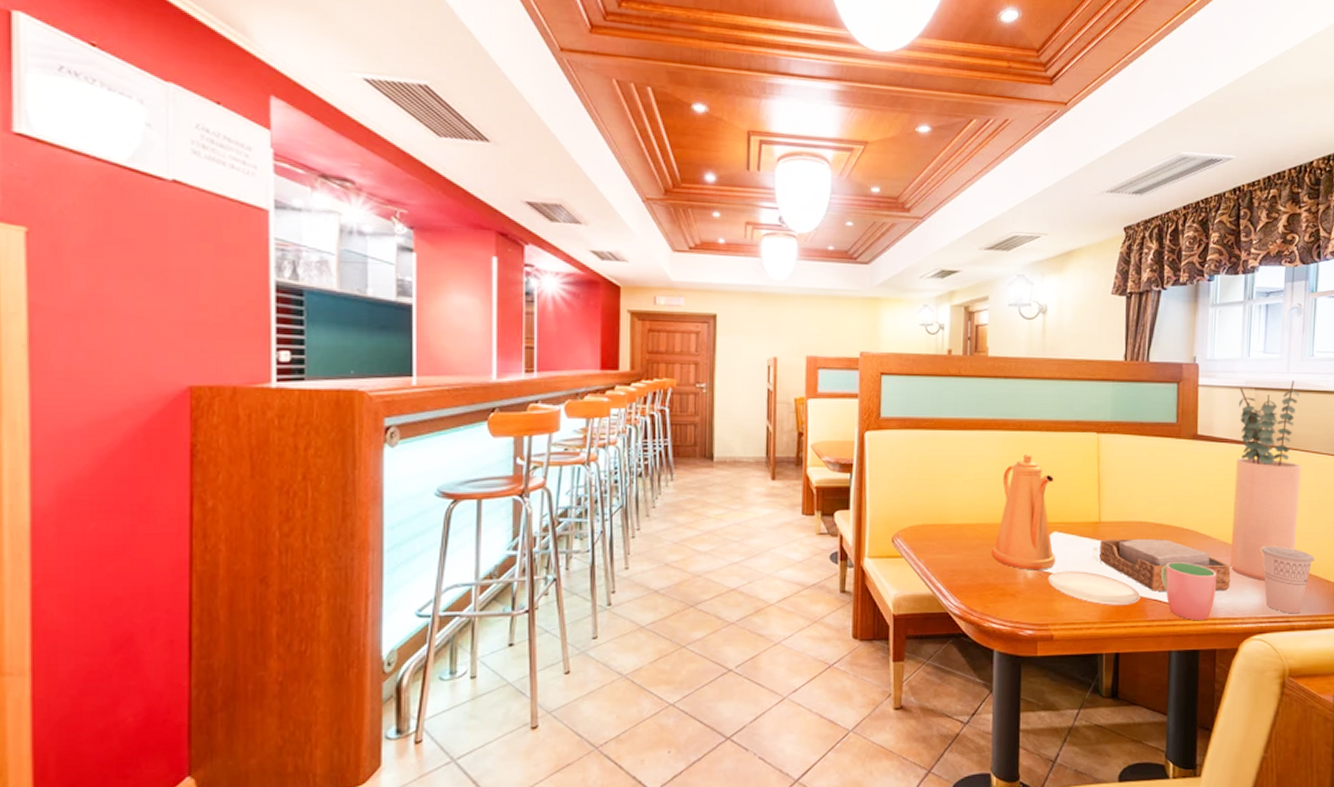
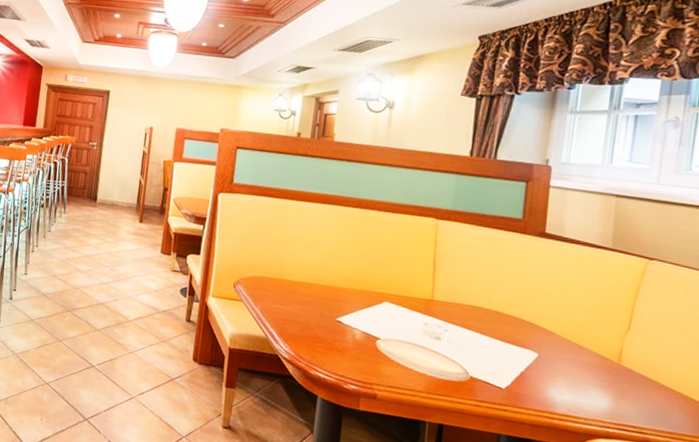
coffee pot: present [992,453,1056,571] -> none [323,228,390,334]
napkin holder: present [1099,538,1231,591] -> none [429,316,575,388]
cup: present [1160,561,1217,621] -> none [493,349,559,413]
vase: present [1230,380,1301,581] -> none [574,192,671,387]
cup: present [1261,546,1315,614] -> none [612,352,680,428]

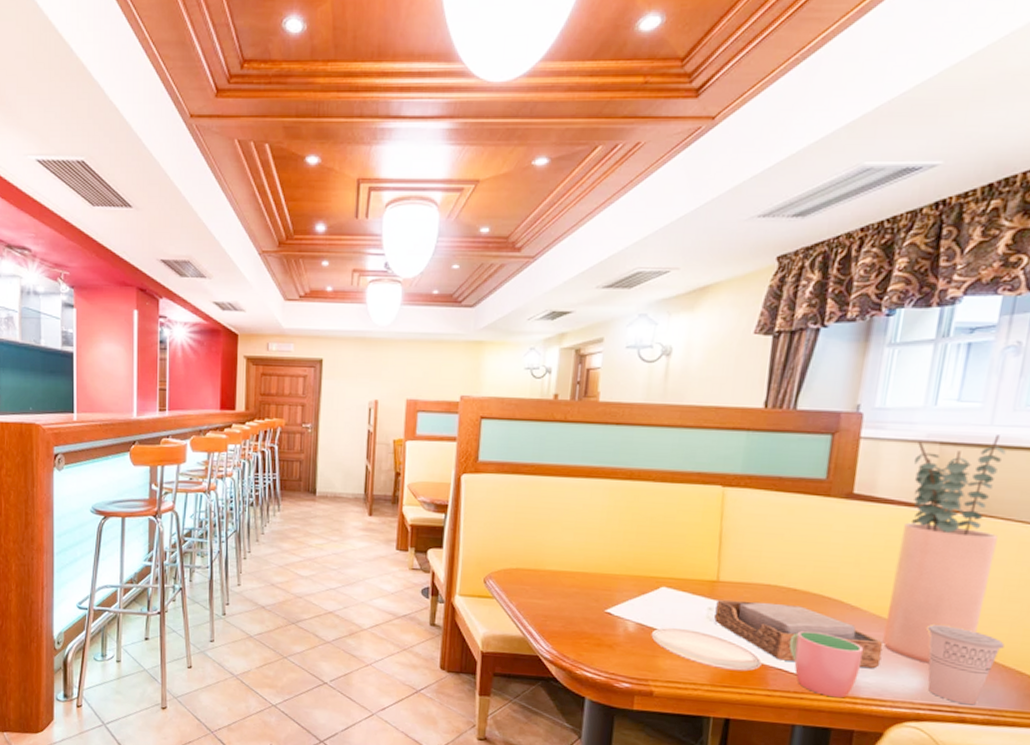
napkin holder: none [429,316,575,388] -> present [714,599,883,669]
cup: none [493,349,559,413] -> present [789,630,864,698]
vase: none [574,192,671,387] -> present [882,435,1006,663]
cup: none [612,352,680,428] -> present [927,625,1005,705]

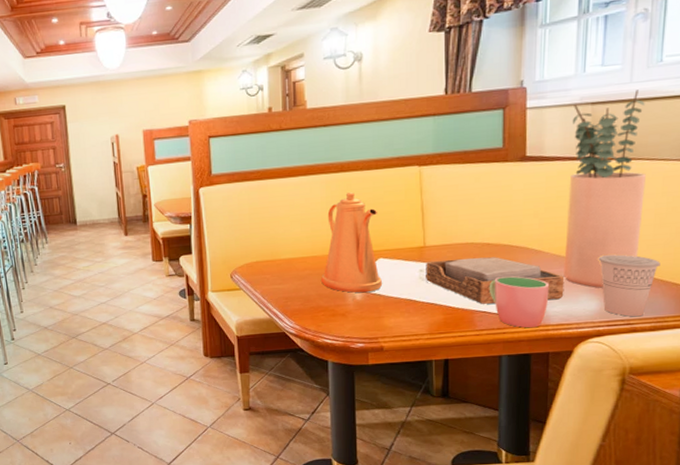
coffee pot: none [589,504,668,625] -> present [321,191,383,293]
plate: present [651,627,762,672] -> none [375,290,469,320]

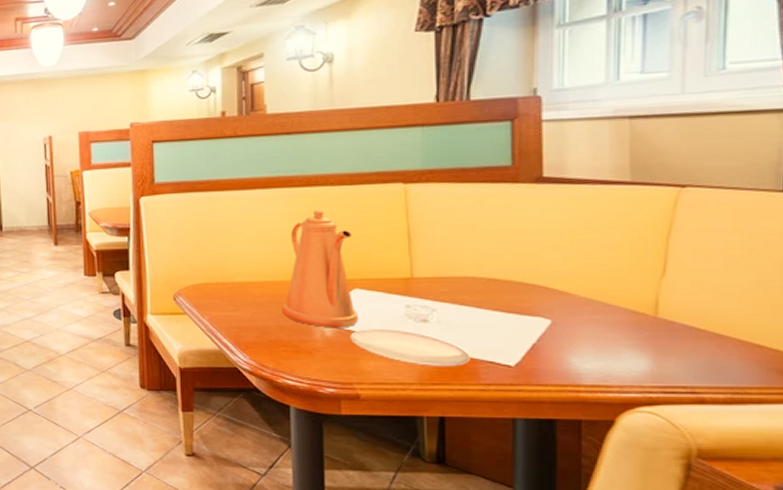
plate: none [375,290,469,320] -> present [350,328,470,367]
napkin holder: present [426,256,565,304] -> none [414,295,600,354]
cup: present [489,276,550,328] -> none [497,320,580,387]
vase: present [563,90,646,288] -> none [598,102,709,344]
cup: present [598,254,661,317] -> none [646,303,736,384]

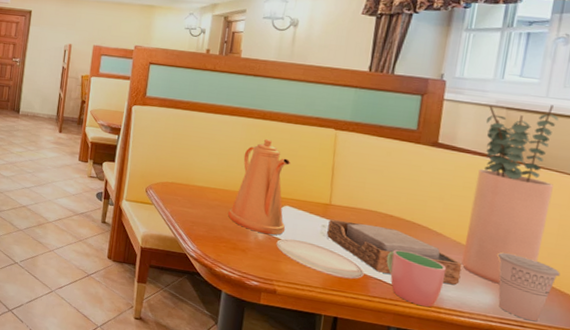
napkin holder: none [414,295,600,354] -> present [327,219,462,285]
cup: none [497,320,580,387] -> present [386,249,447,308]
vase: none [598,102,709,344] -> present [461,105,559,284]
cup: none [646,303,736,384] -> present [497,252,560,322]

